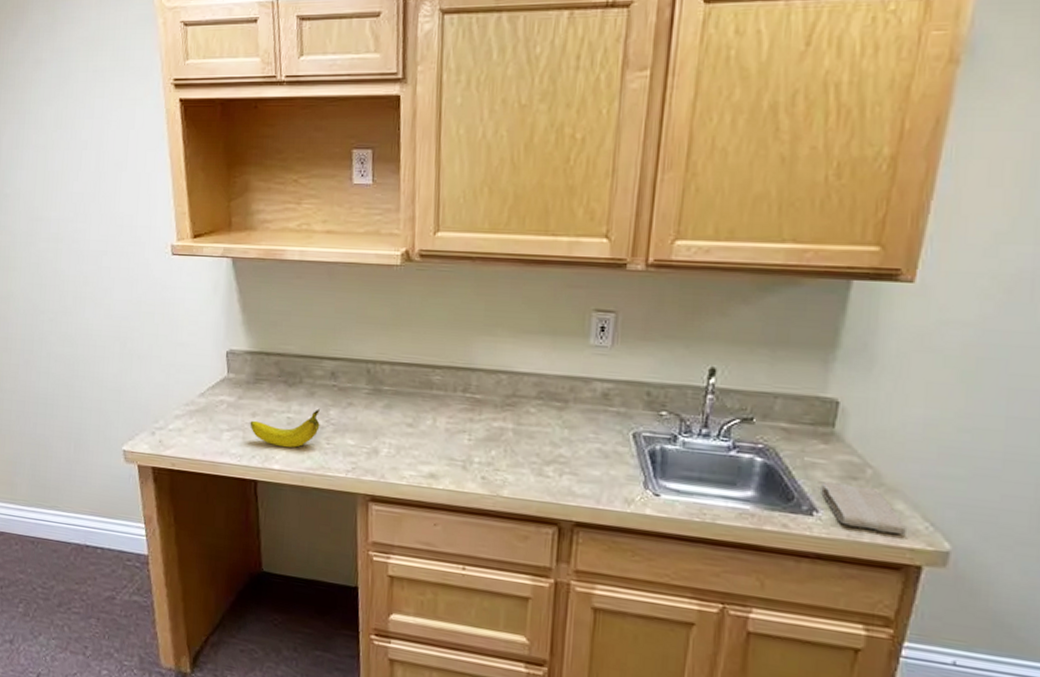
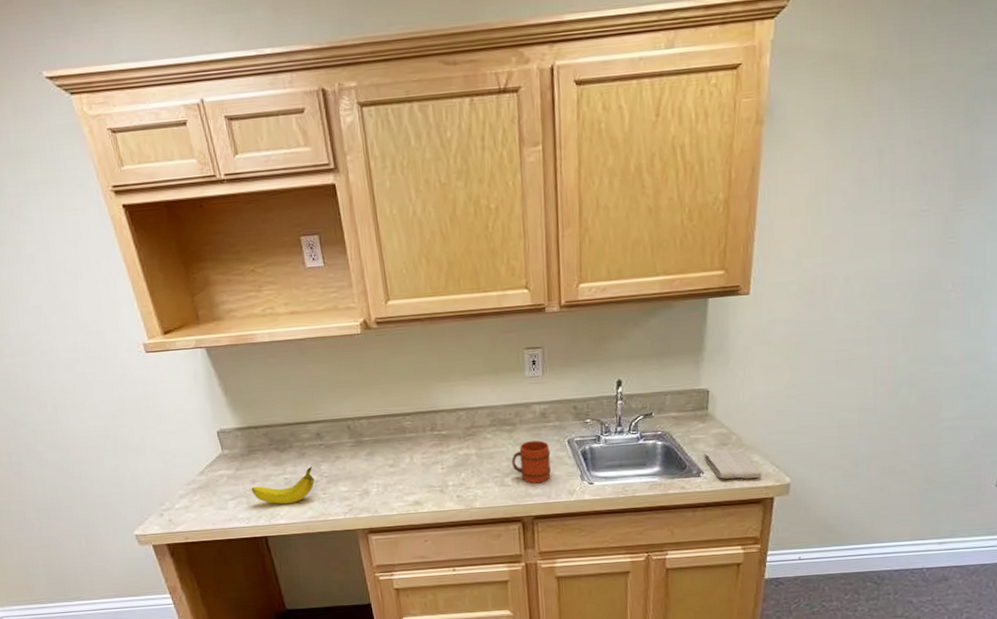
mug: none [556,425,608,482] -> present [511,440,551,484]

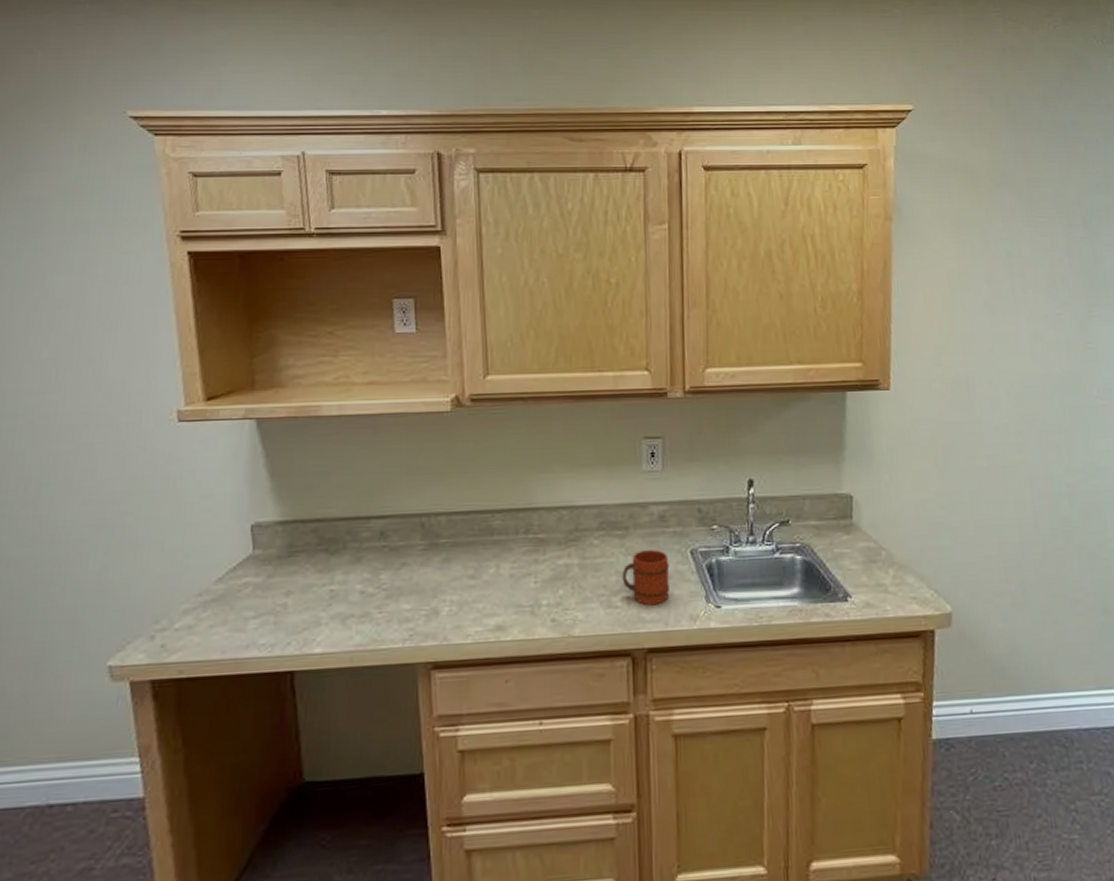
fruit: present [251,466,315,505] -> none [283,574,370,626]
washcloth: present [704,448,761,479] -> none [850,567,918,605]

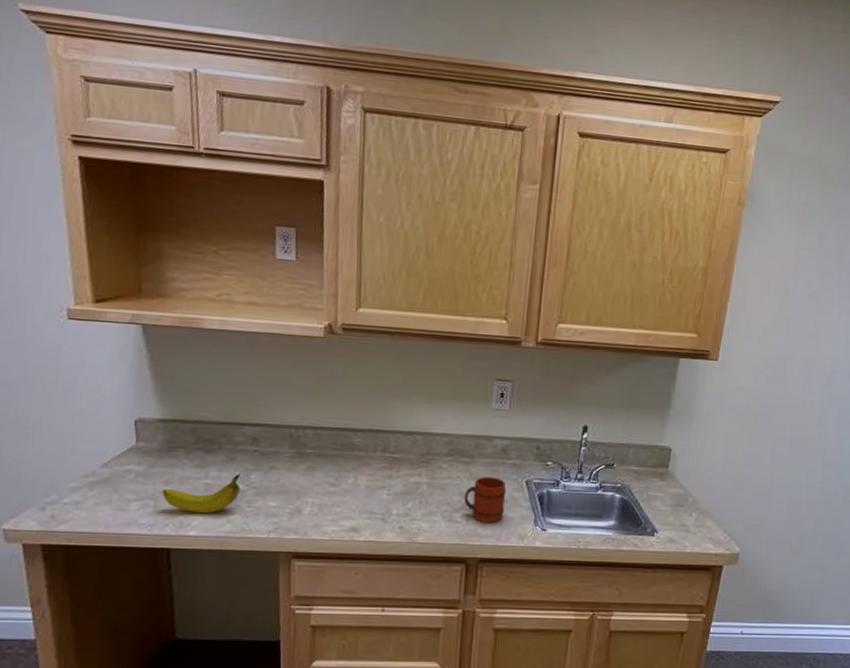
fruit: none [283,574,370,626] -> present [162,473,242,514]

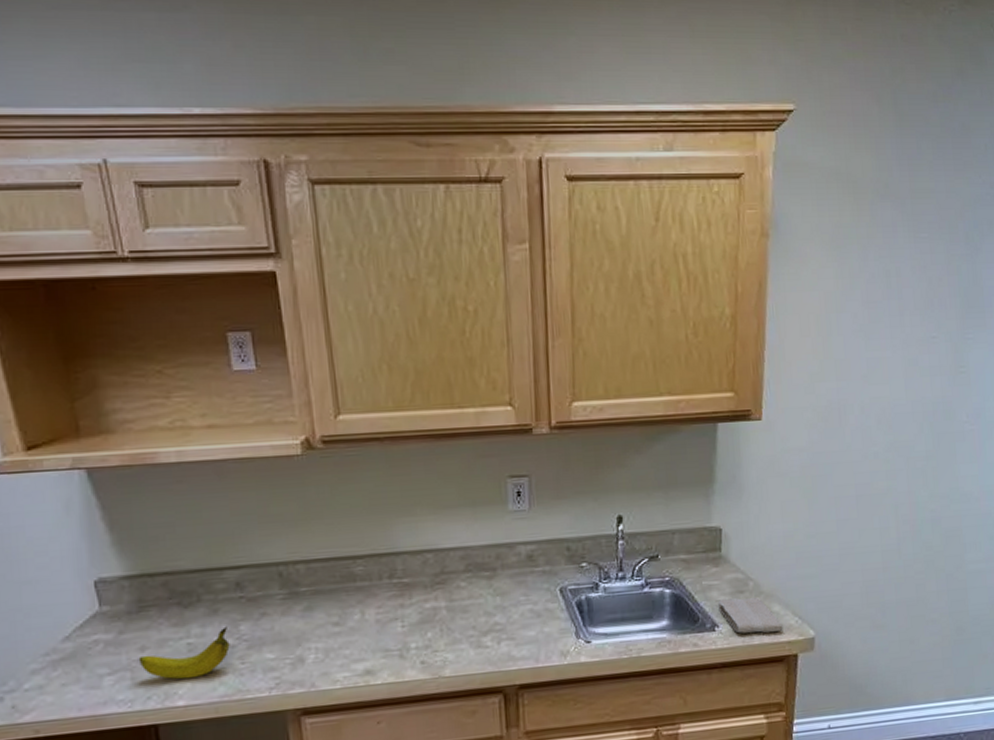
mug: present [464,477,507,524] -> none [490,589,539,644]
washcloth: none [659,508,713,544] -> present [718,597,783,634]

